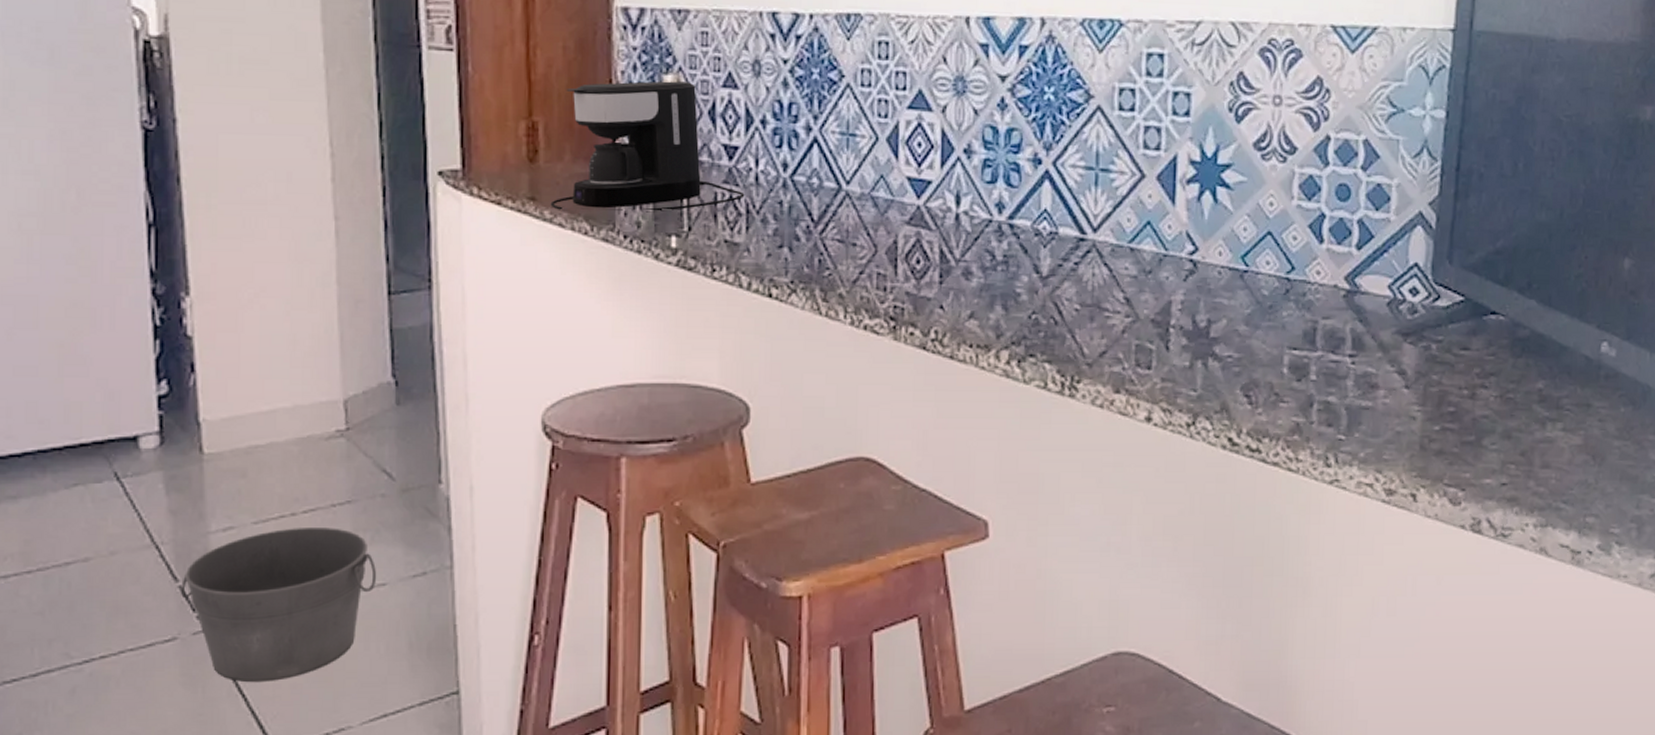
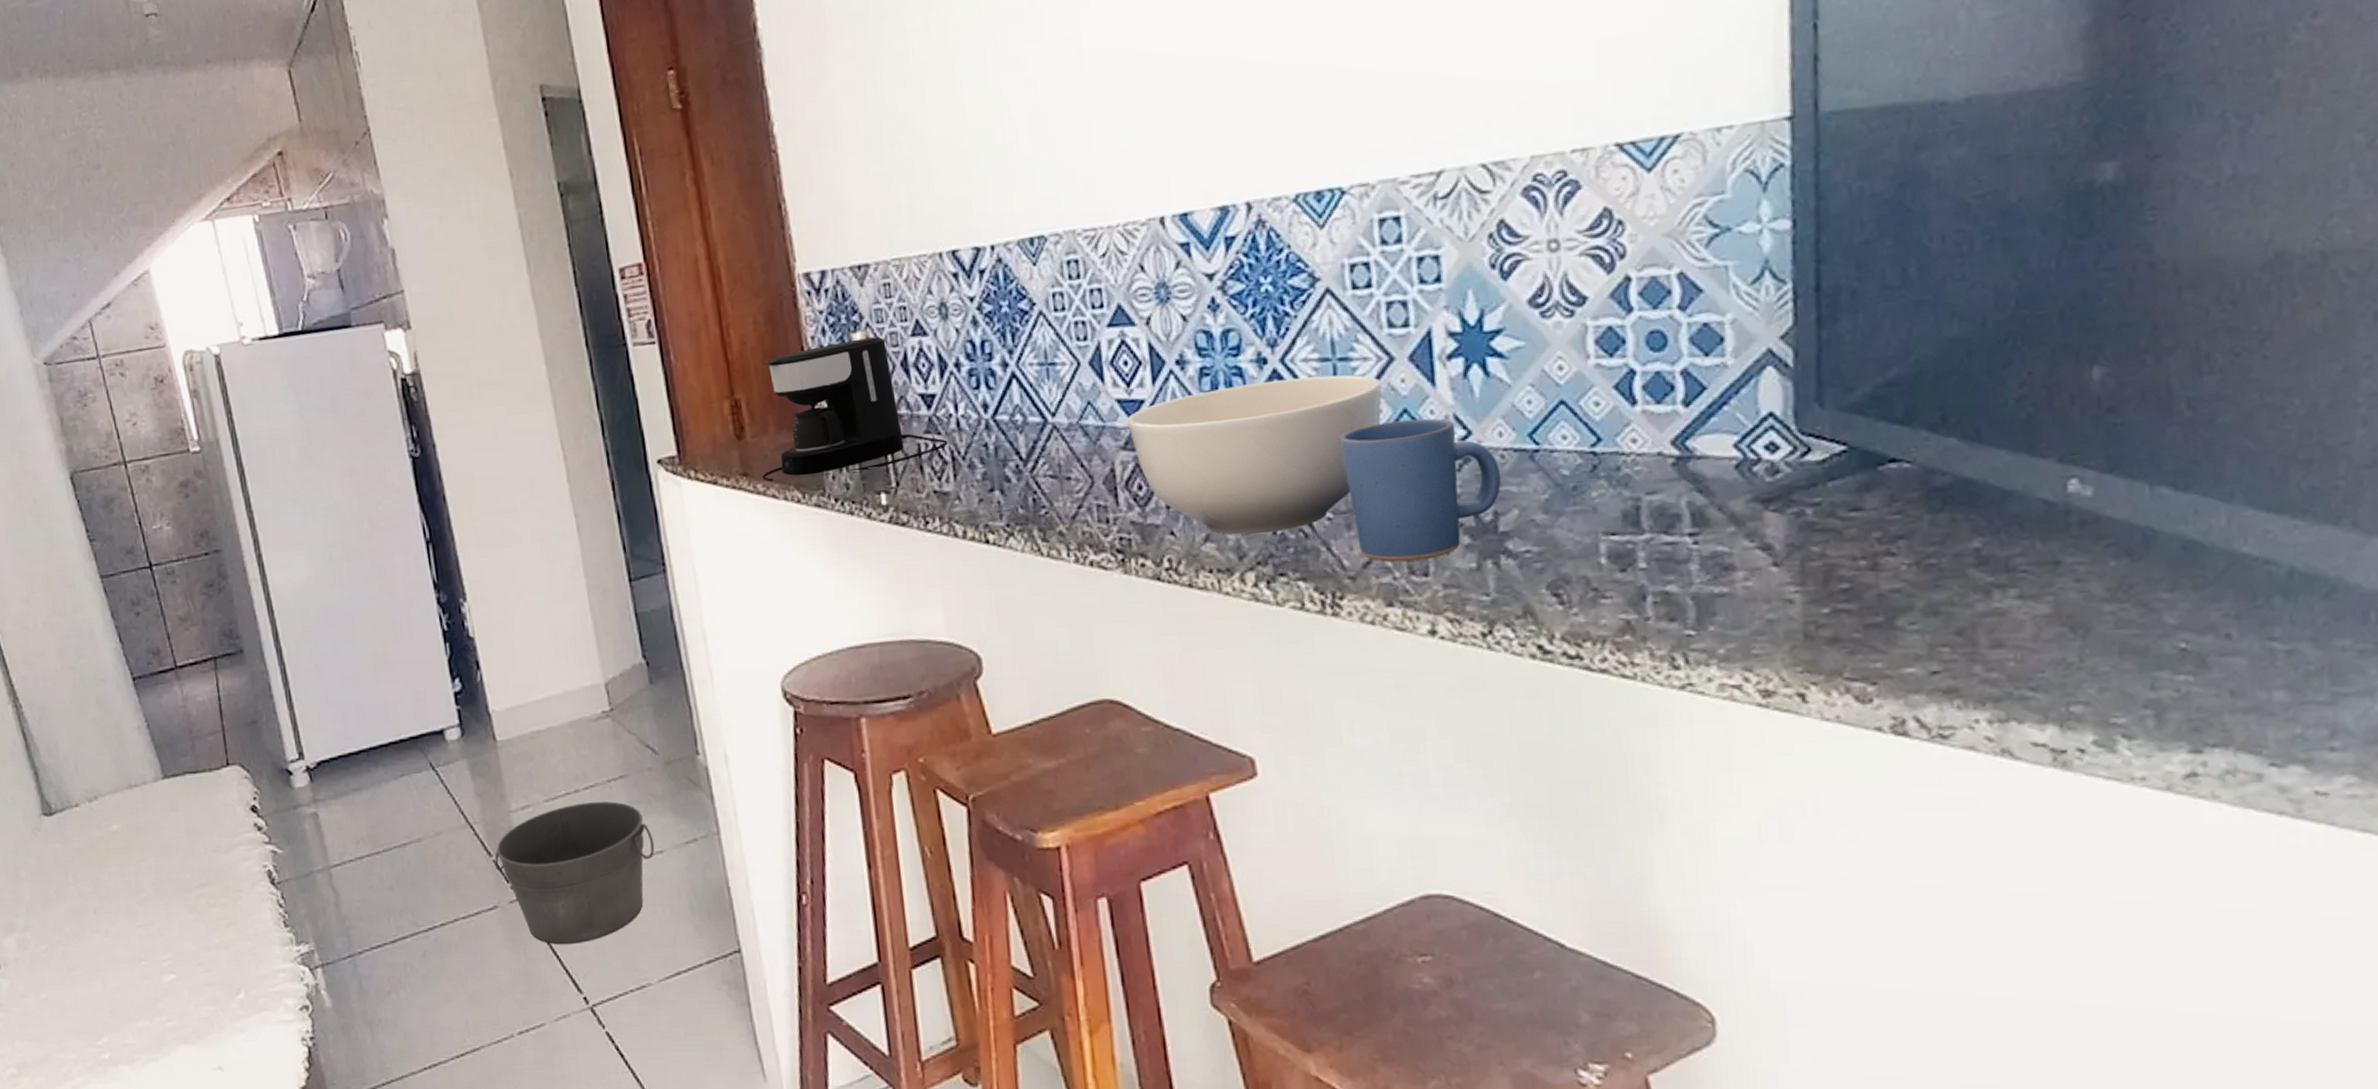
bowl: none [914,179,1133,317] -> present [1127,374,1383,535]
mug: none [1093,230,1217,355] -> present [1340,418,1502,563]

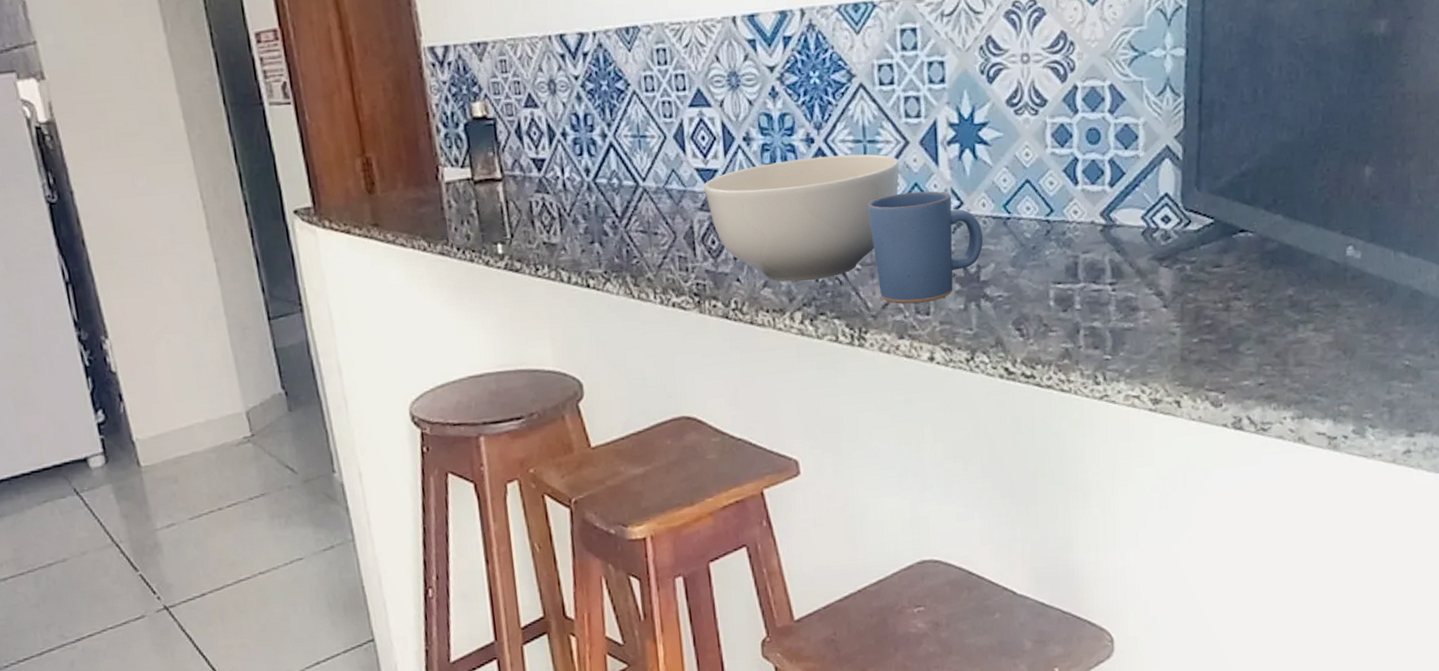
pan: present [494,801,655,945] -> none [141,517,295,647]
coffee maker: present [761,336,948,482] -> none [390,106,556,232]

